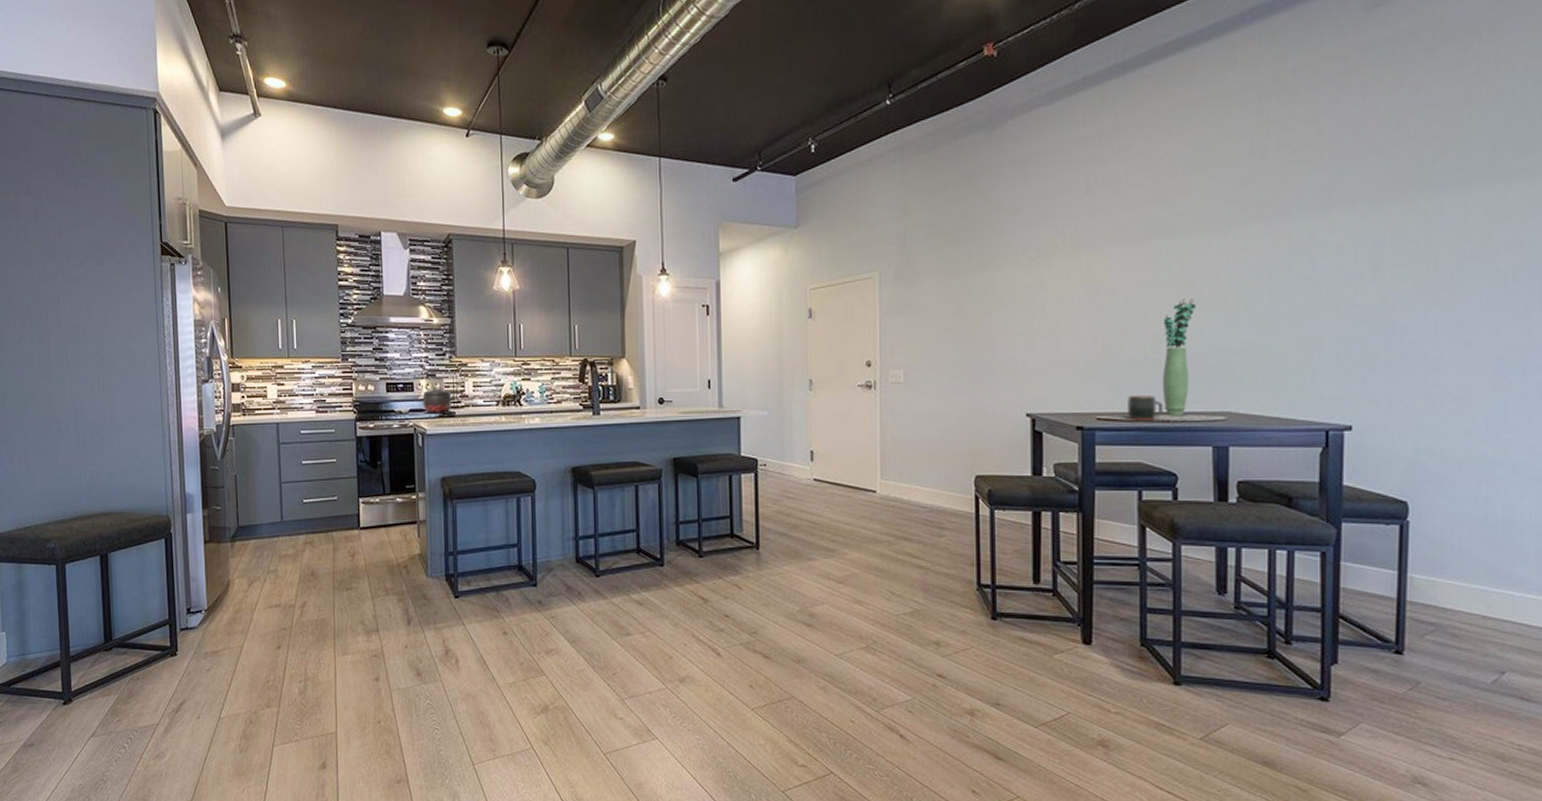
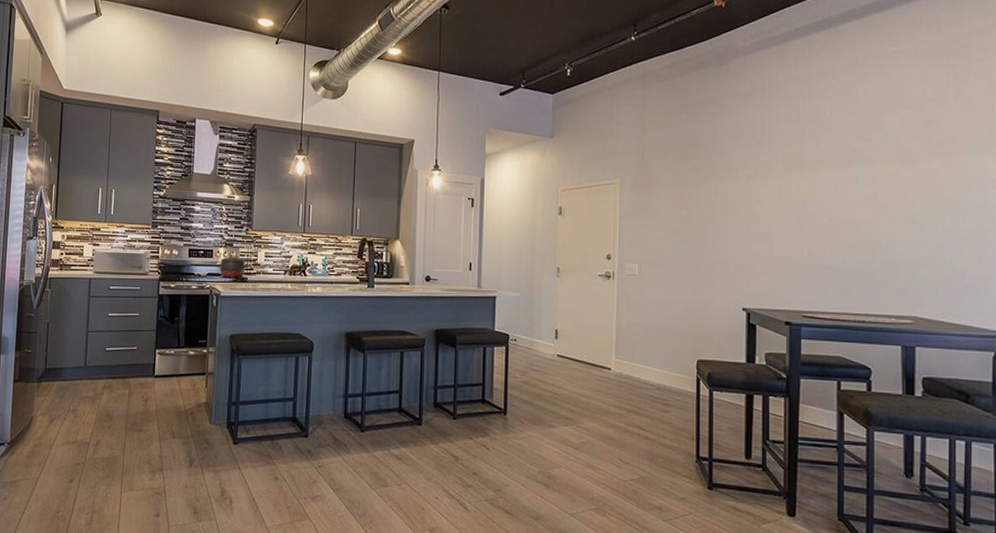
toaster: none [279,388,345,417] -> present [93,249,151,275]
mug: present [1128,395,1164,420] -> none [829,298,860,320]
vase: present [1162,298,1196,417] -> none [858,217,888,318]

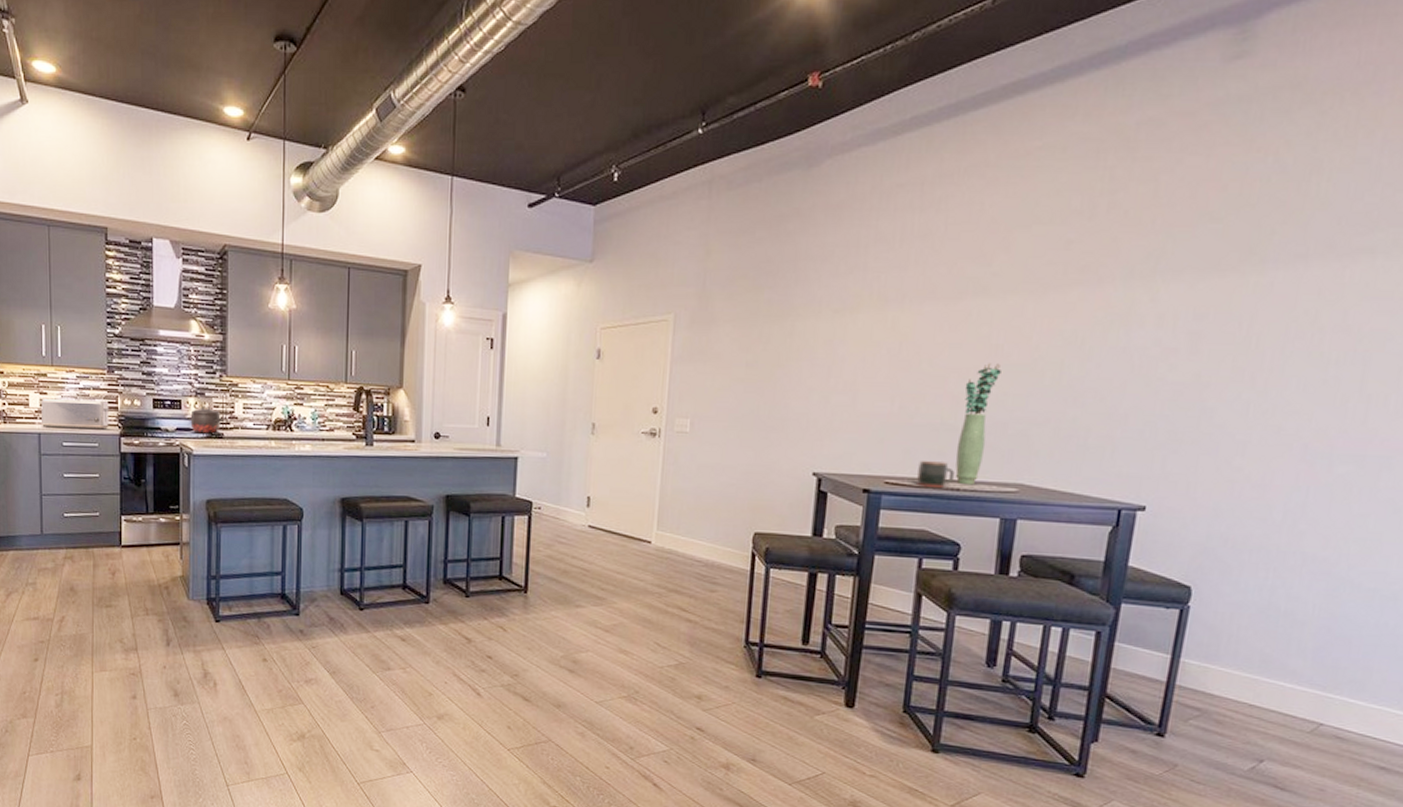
mug: none [829,298,860,320] -> present [917,461,955,487]
vase: none [858,217,888,318] -> present [955,363,1001,485]

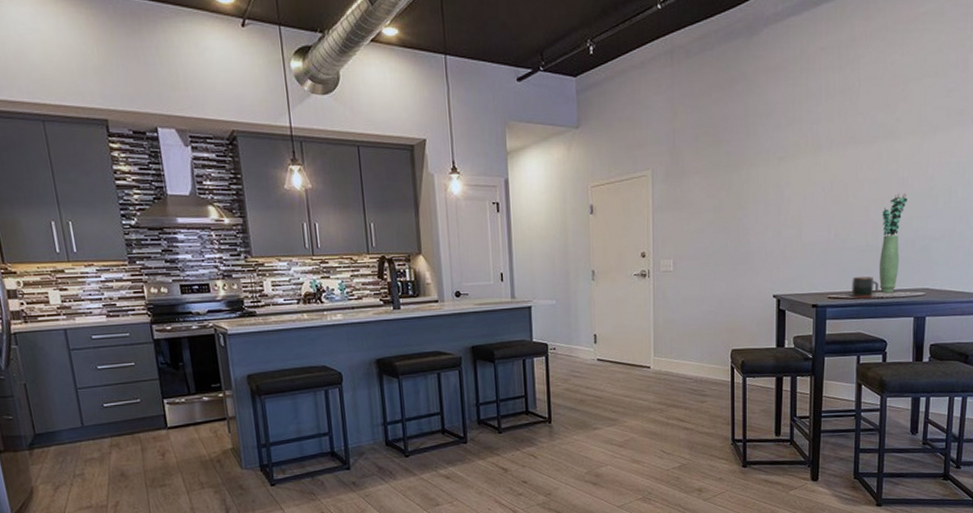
toaster: present [41,398,109,430] -> none [62,291,138,323]
cooking pot: present [185,405,227,434] -> none [215,286,257,314]

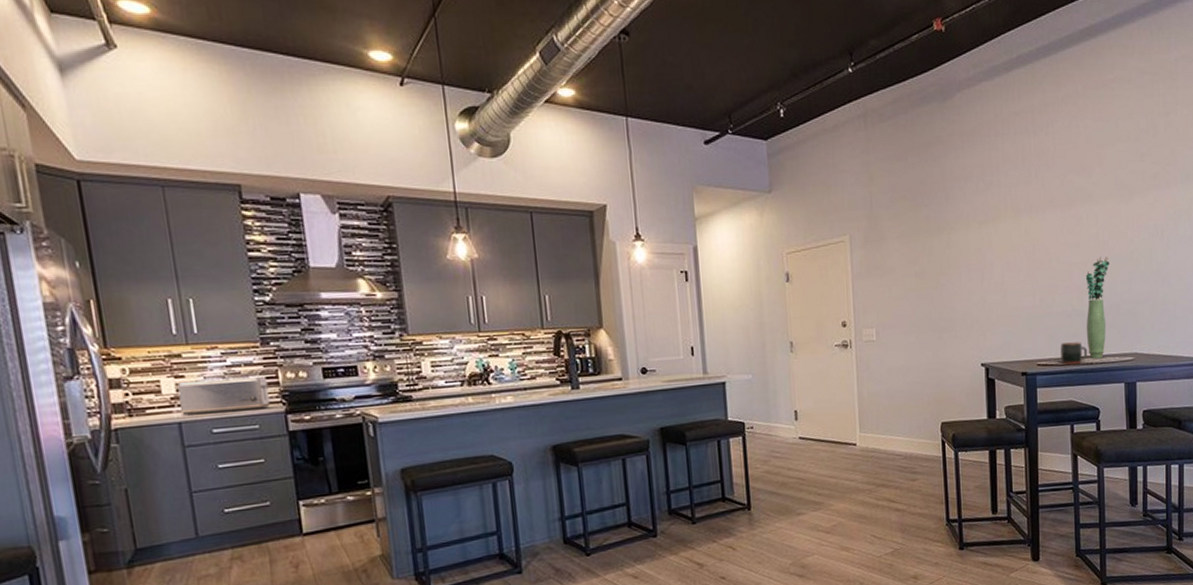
toaster: none [62,291,138,323] -> present [177,377,270,416]

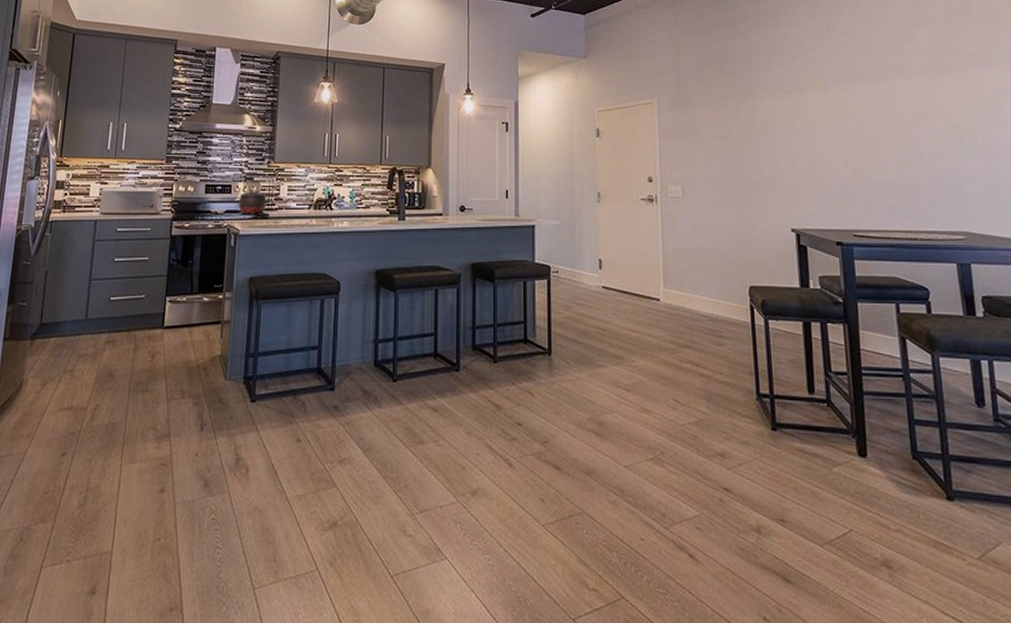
cooking pot: none [363,367,414,400] -> present [234,188,272,215]
mug: present [1060,342,1088,365] -> none [878,215,911,238]
vase: present [1085,256,1110,359] -> none [902,130,931,235]

